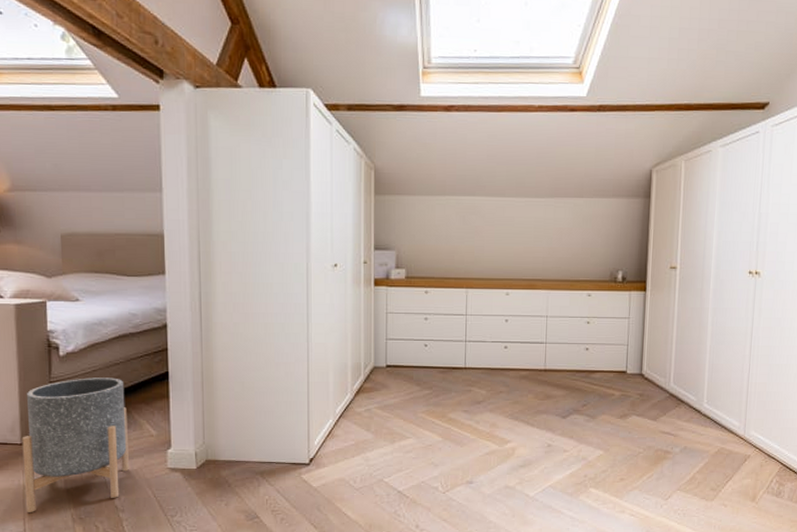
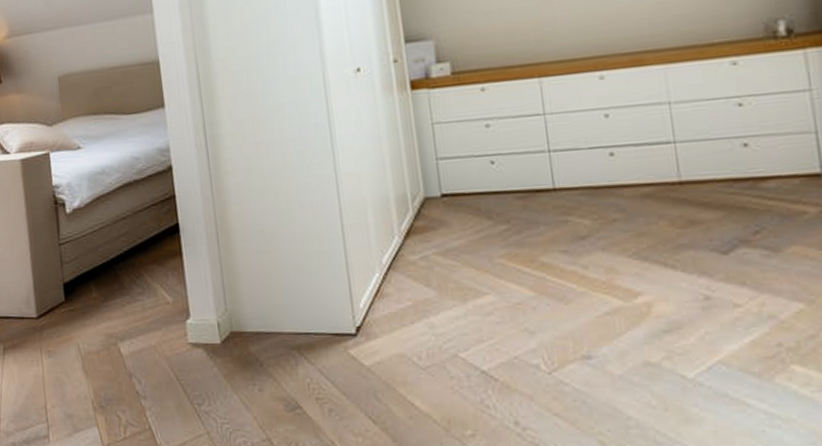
planter: present [22,378,129,514] -> none [37,234,147,400]

